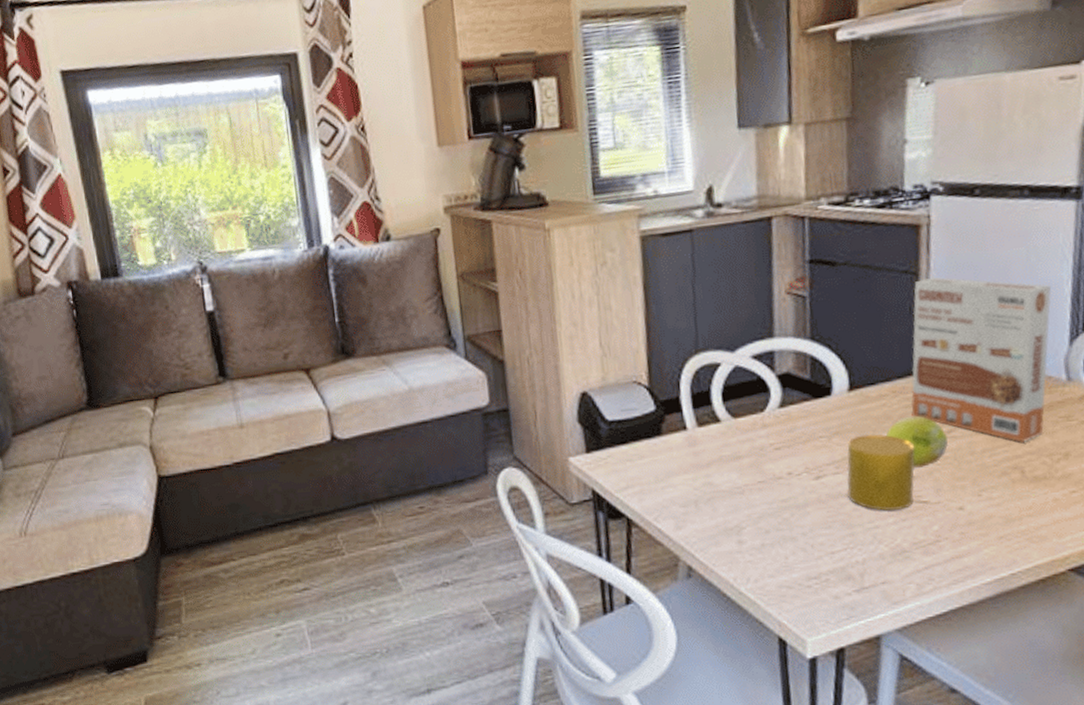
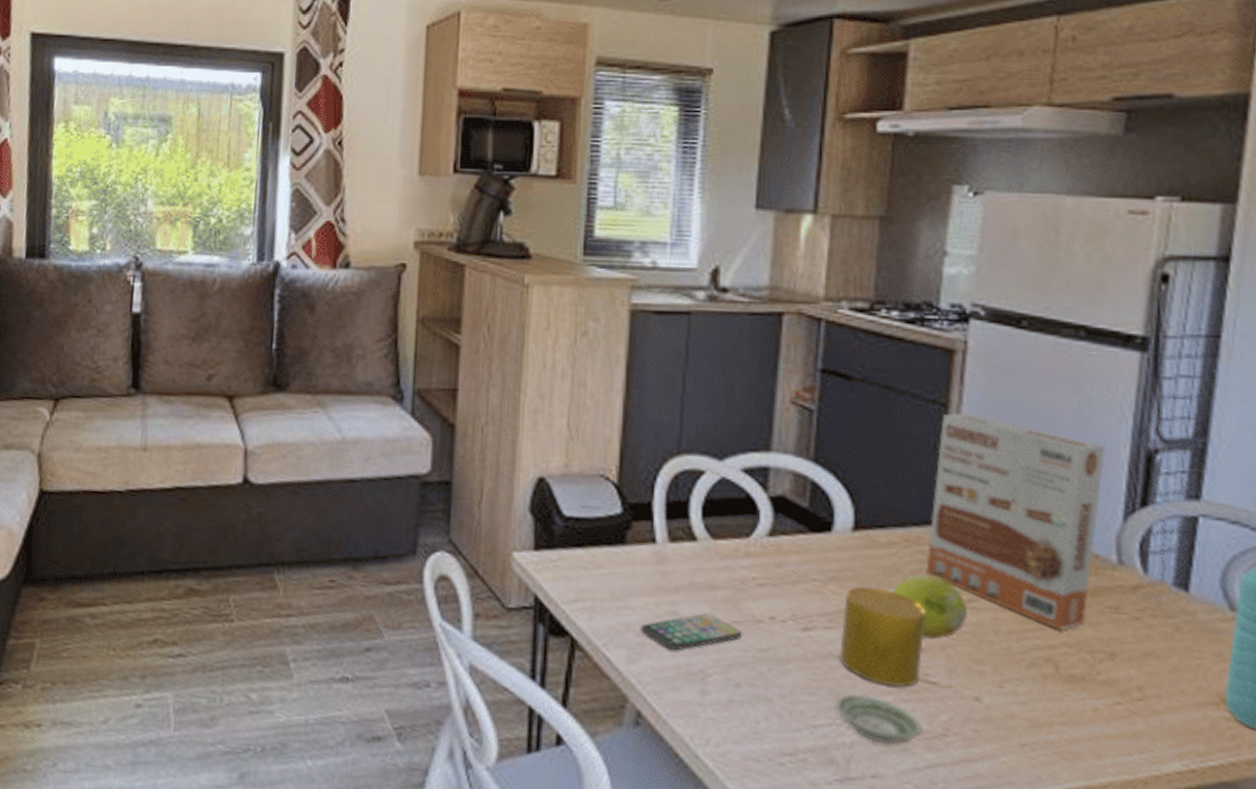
smartphone: none [682,479,767,514] -> present [640,613,743,652]
saucer: none [846,521,919,557] -> present [833,694,922,745]

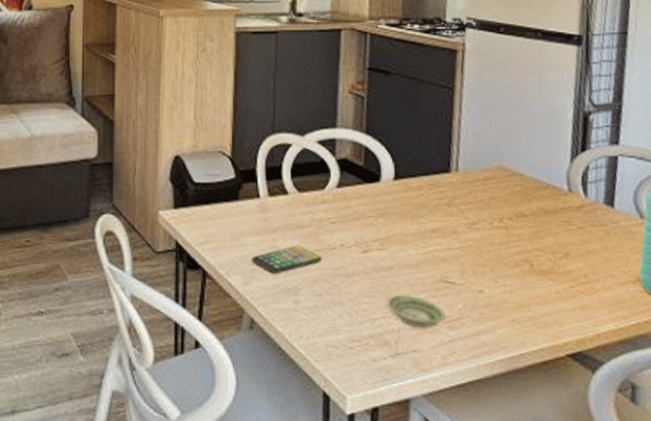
cup: present [840,586,927,687] -> none [388,219,445,287]
fruit: present [892,573,967,639] -> none [422,207,472,252]
cereal box: present [926,412,1106,630] -> none [443,93,558,239]

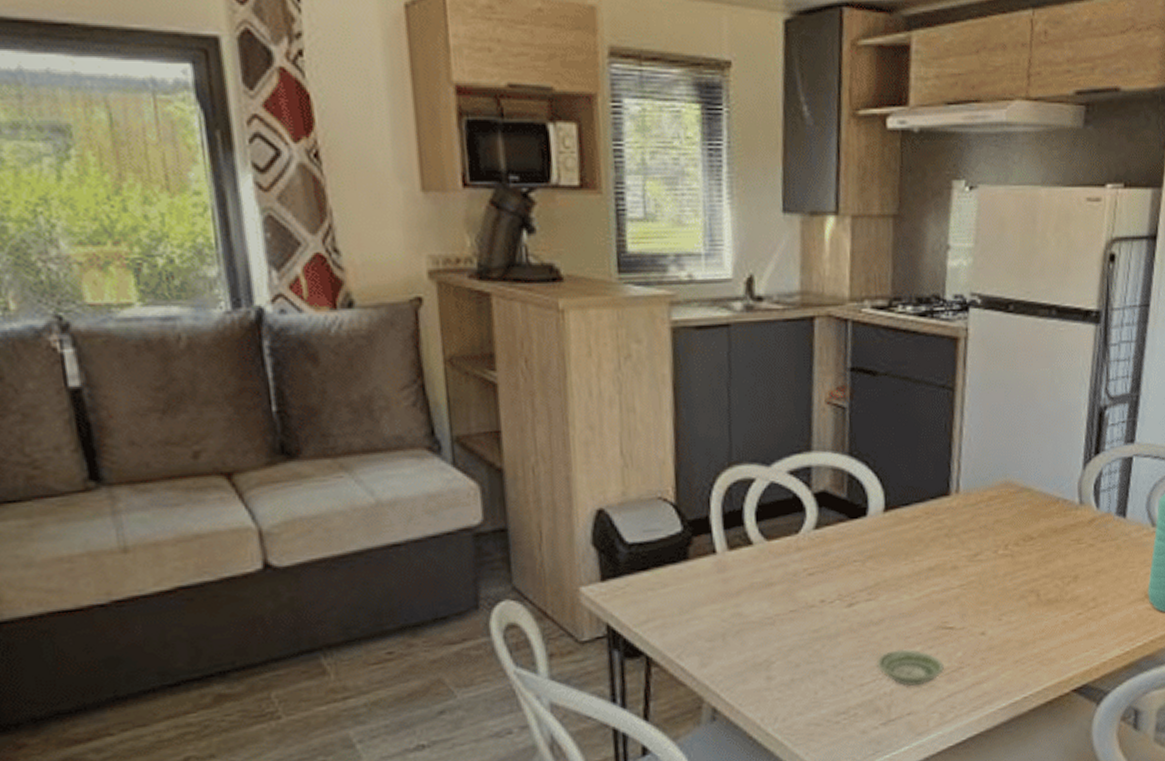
smartphone: present [251,245,322,274] -> none [709,608,799,649]

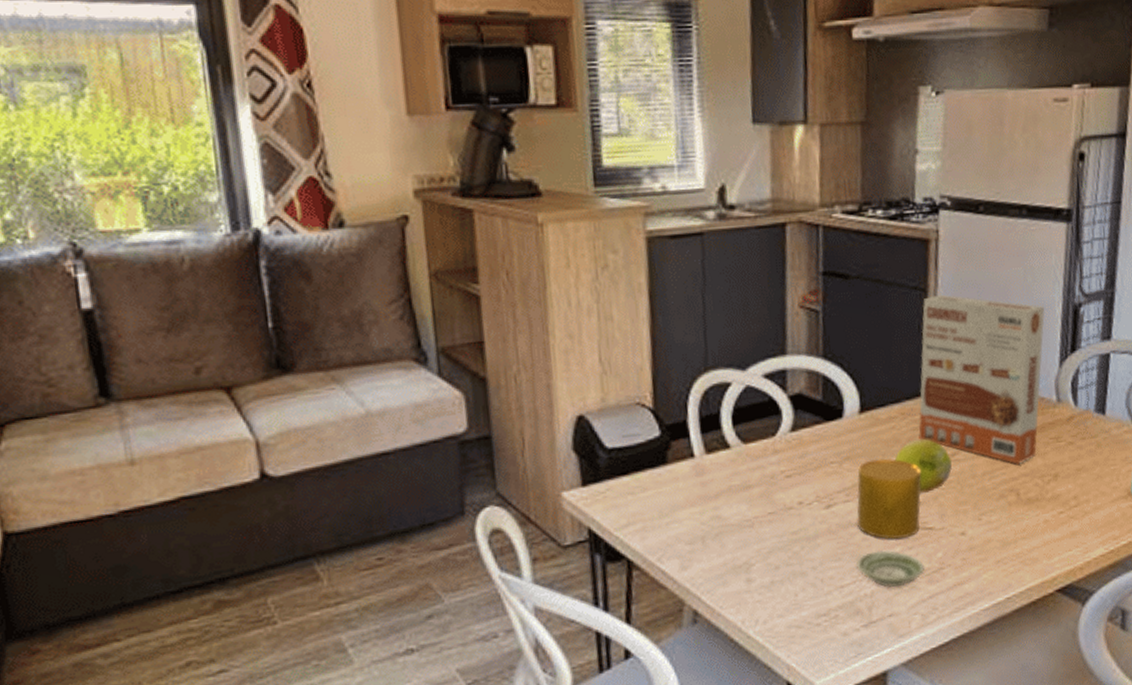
cup: none [878,557,944,638] -> present [856,458,922,539]
fruit: none [917,538,974,593] -> present [894,438,952,493]
cereal box: none [942,393,1071,566] -> present [918,294,1045,464]

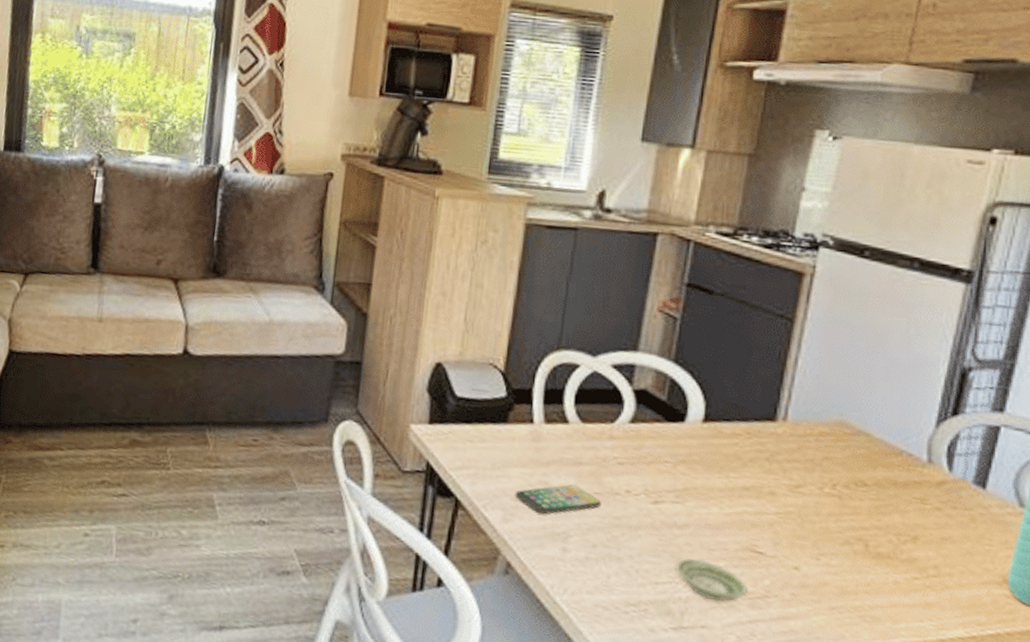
smartphone: none [688,511,777,551] -> present [515,484,602,515]
cup: present [856,458,922,539] -> none [683,468,760,555]
fruit: present [894,438,952,493] -> none [732,461,795,517]
cereal box: present [918,294,1045,464] -> none [762,327,927,515]

